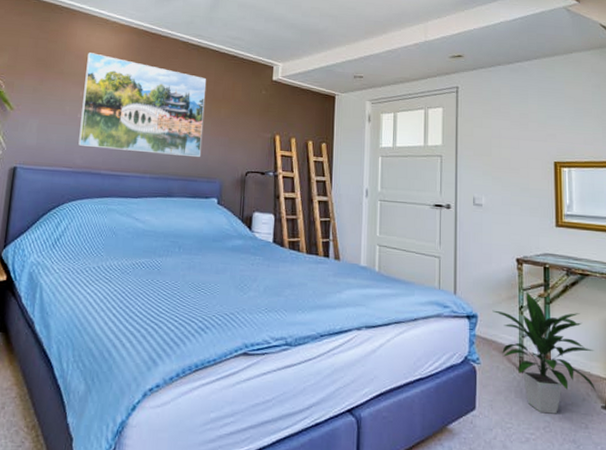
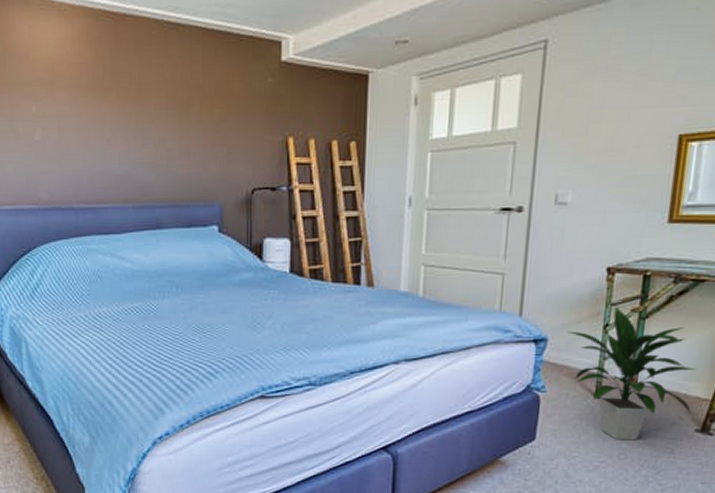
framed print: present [78,52,207,157] -> none [34,51,194,177]

